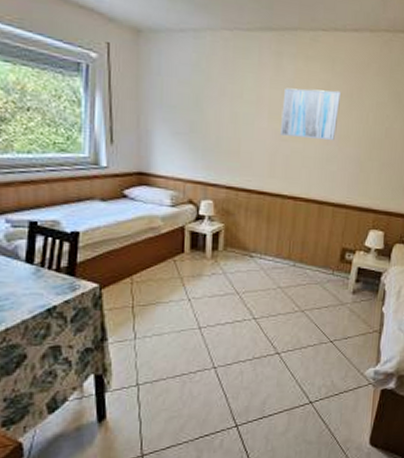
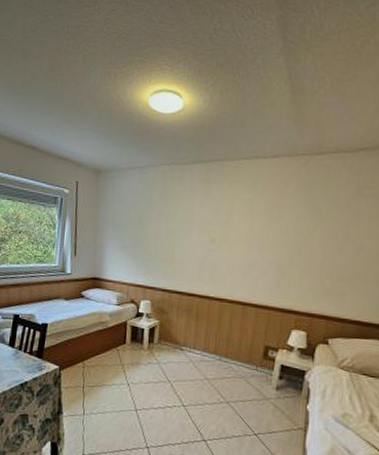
wall art: present [281,87,341,141] -> none [208,207,262,250]

